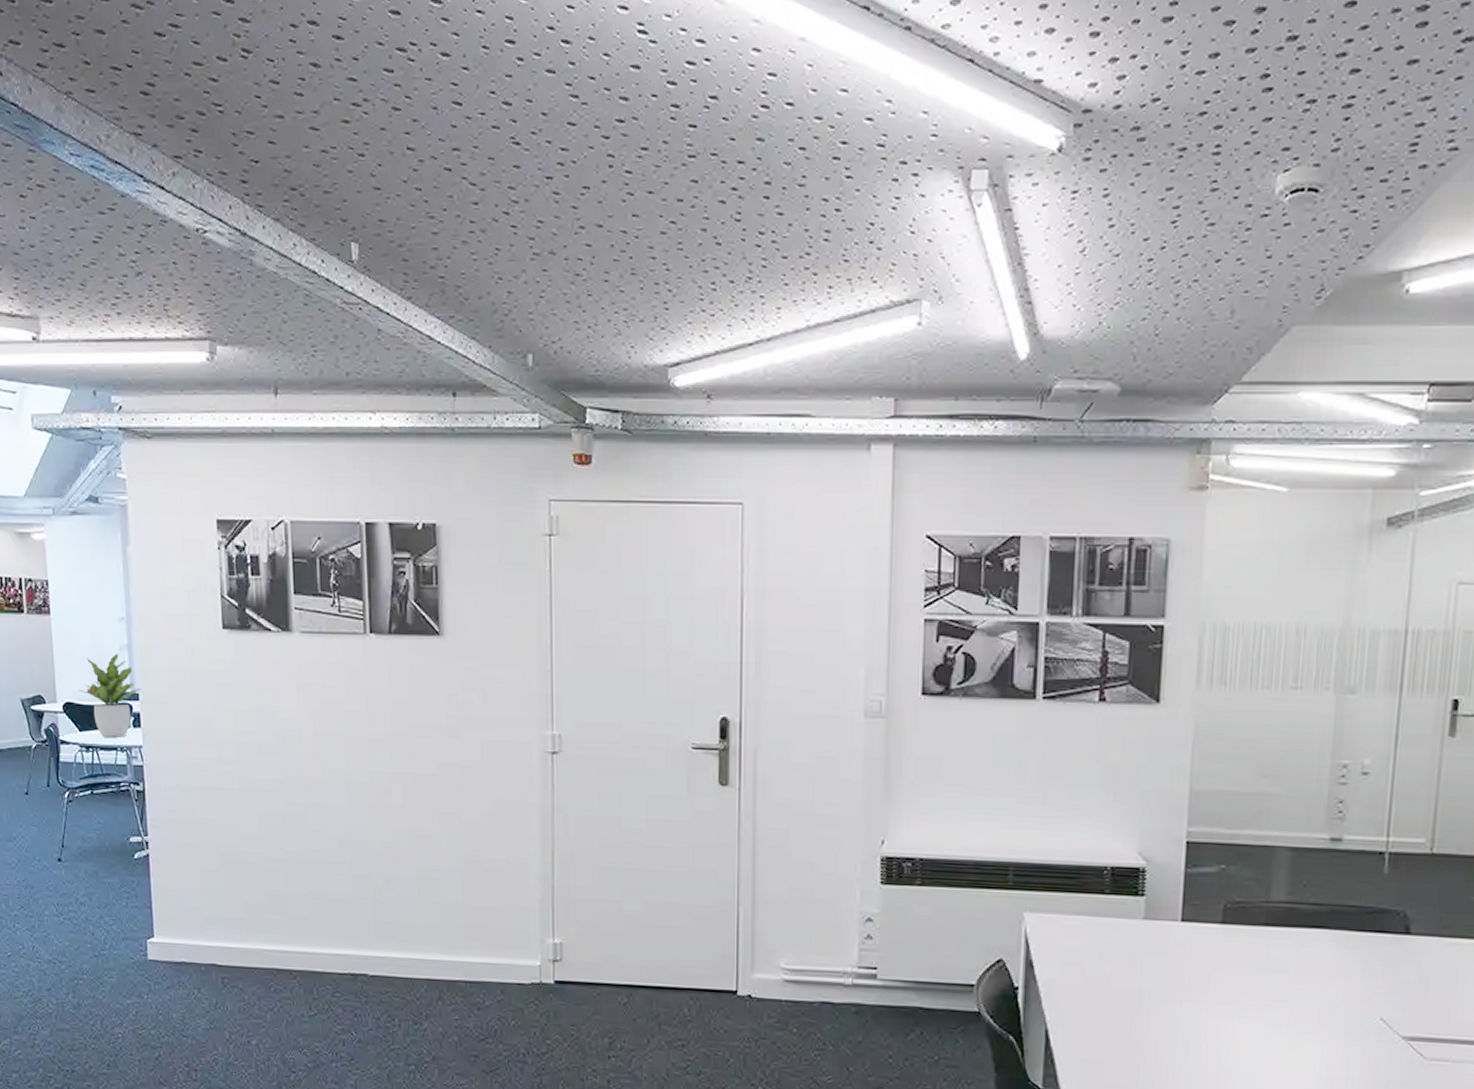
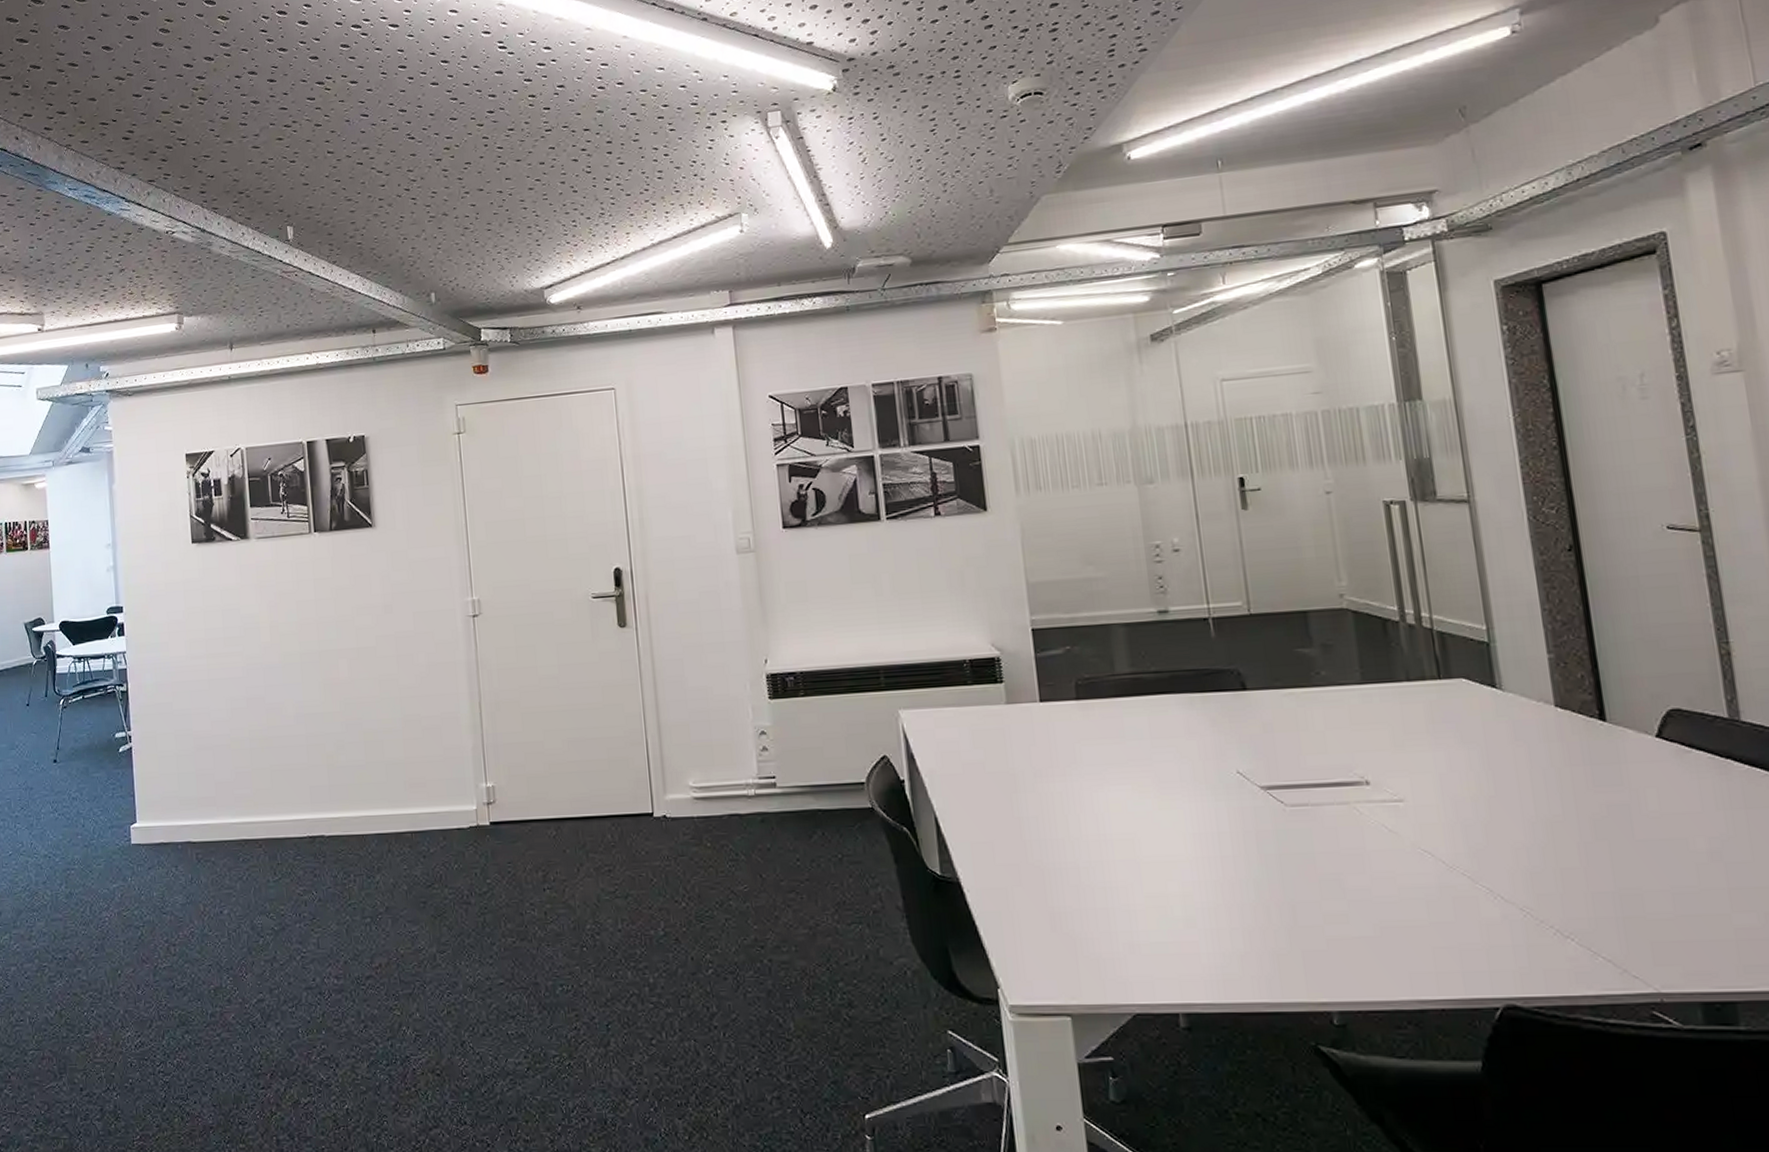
potted plant: present [79,653,142,738] -> none [72,574,125,648]

